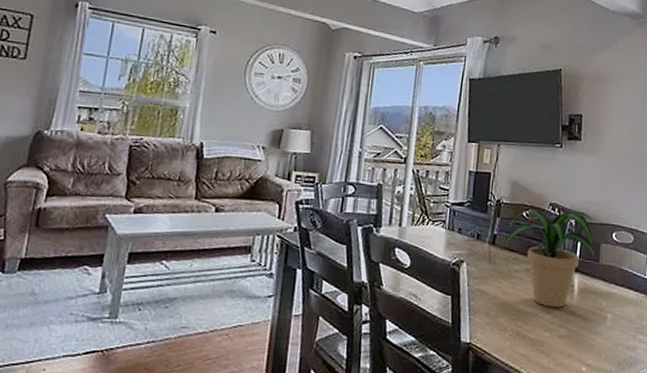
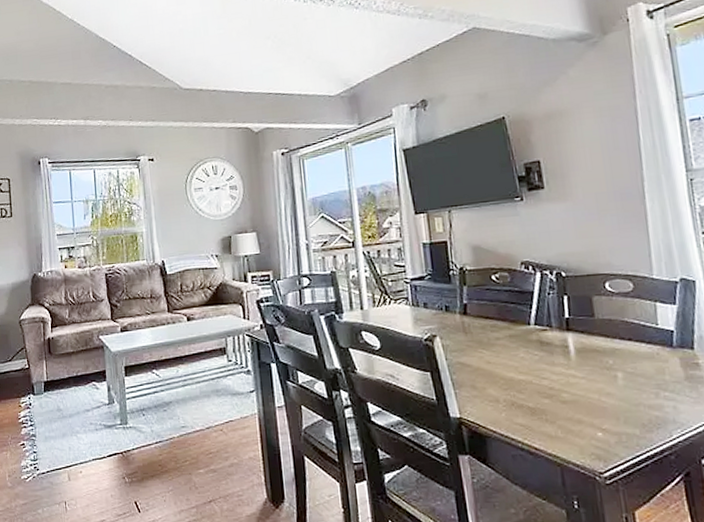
potted plant: present [506,210,601,308] -> none [478,265,589,372]

